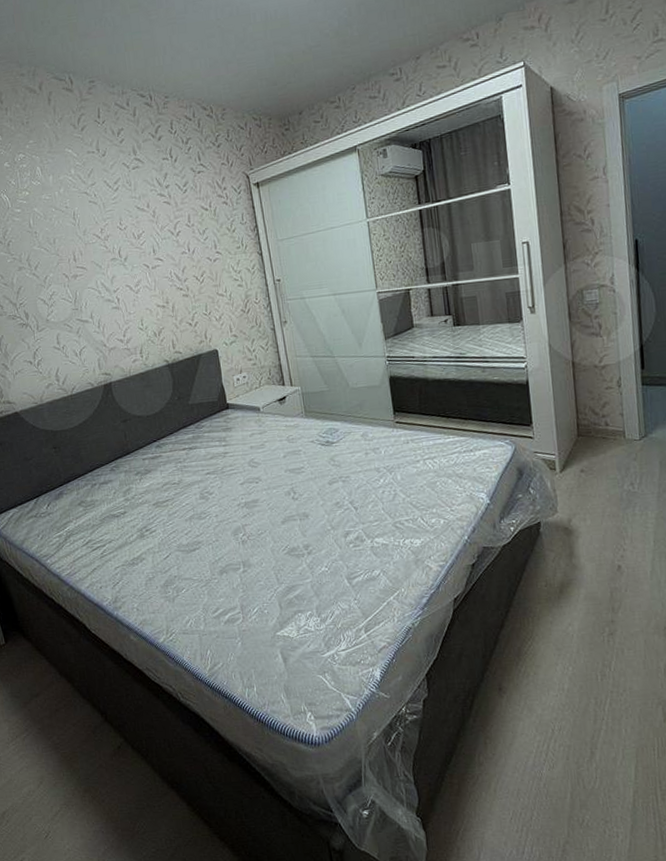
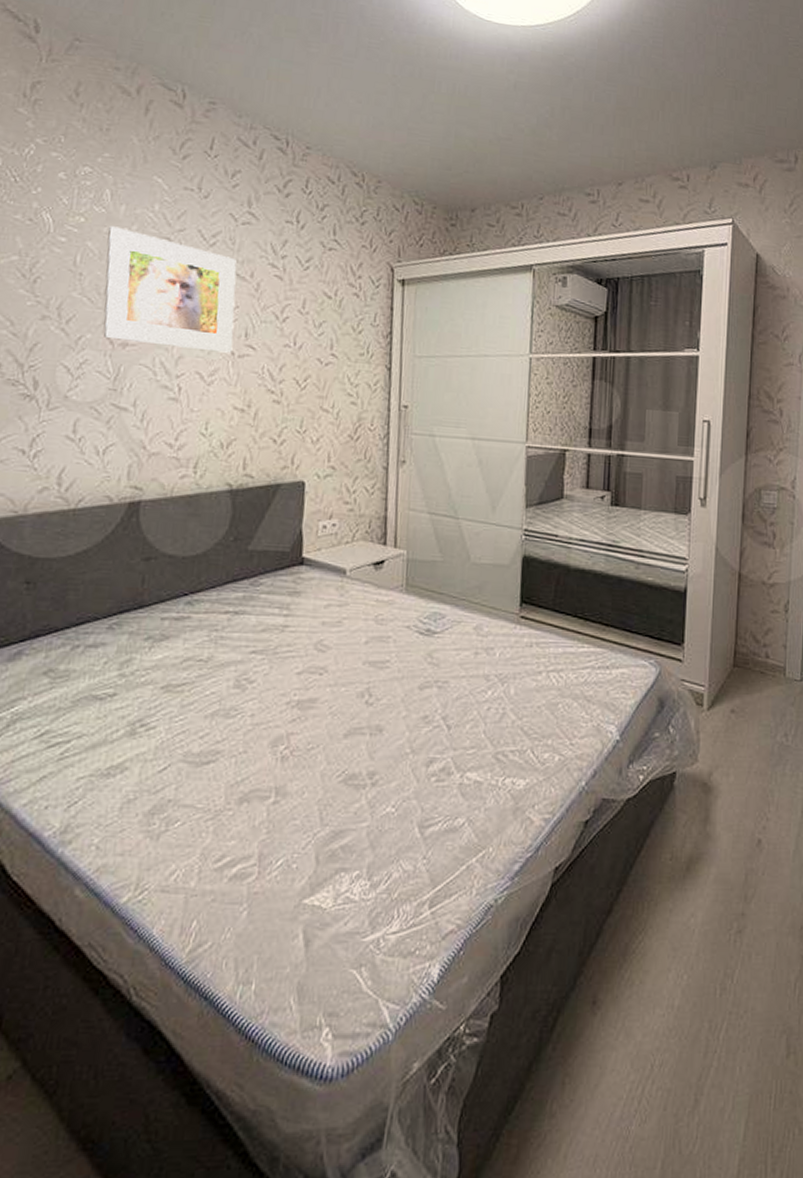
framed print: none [45,192,147,274] -> present [102,226,237,353]

